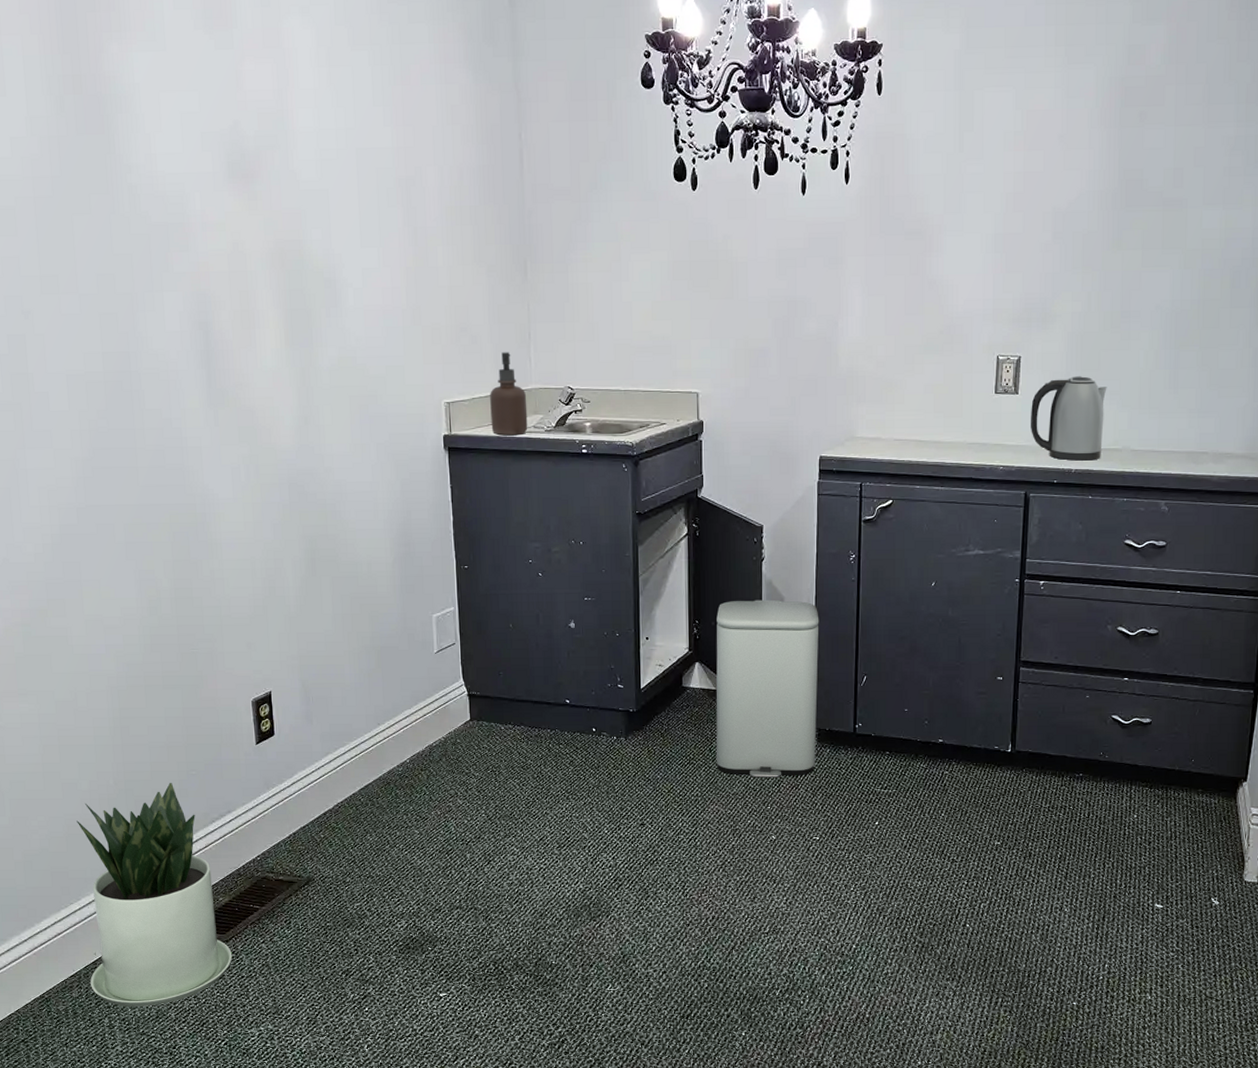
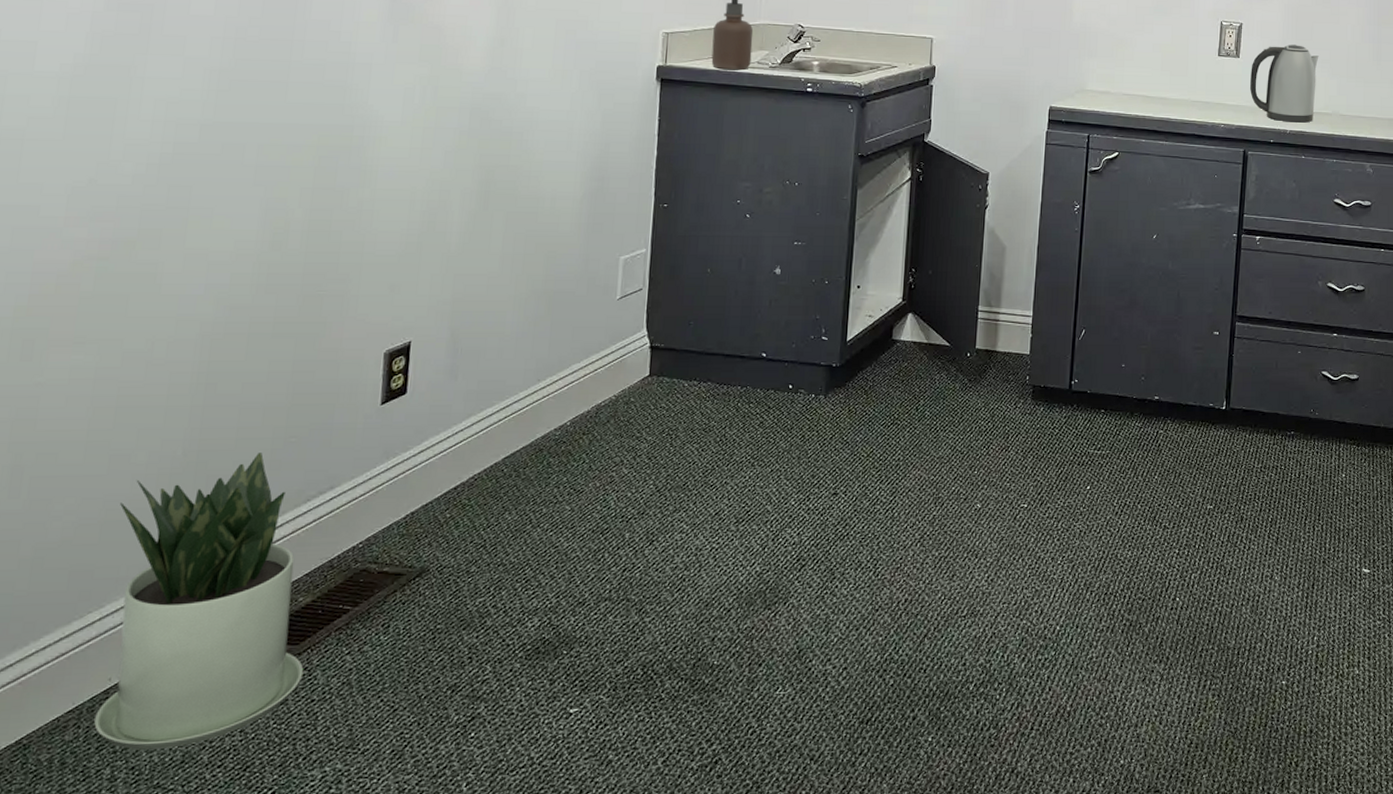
pedal bin: present [715,599,819,779] -> none [922,248,1040,440]

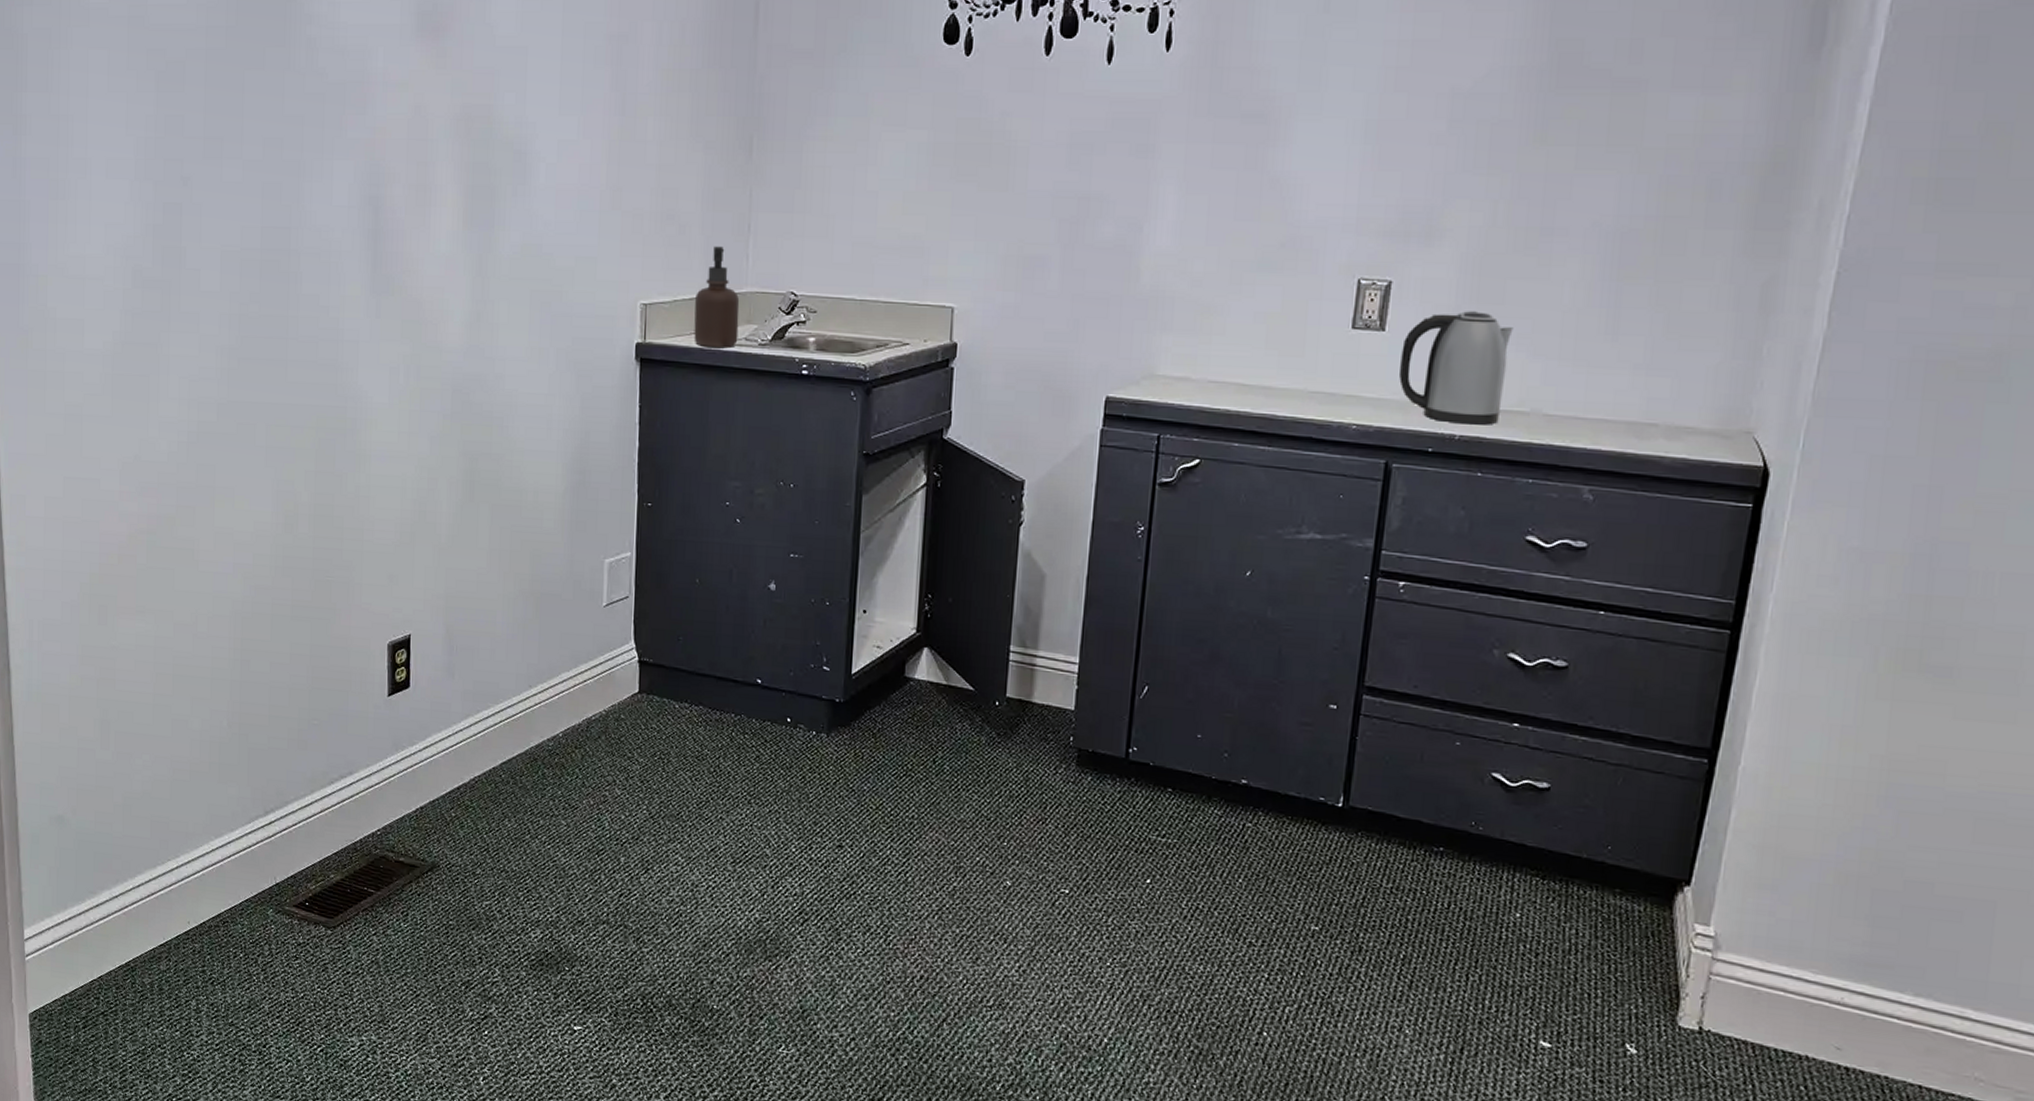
planter: present [94,453,304,750] -> none [181,731,339,993]

